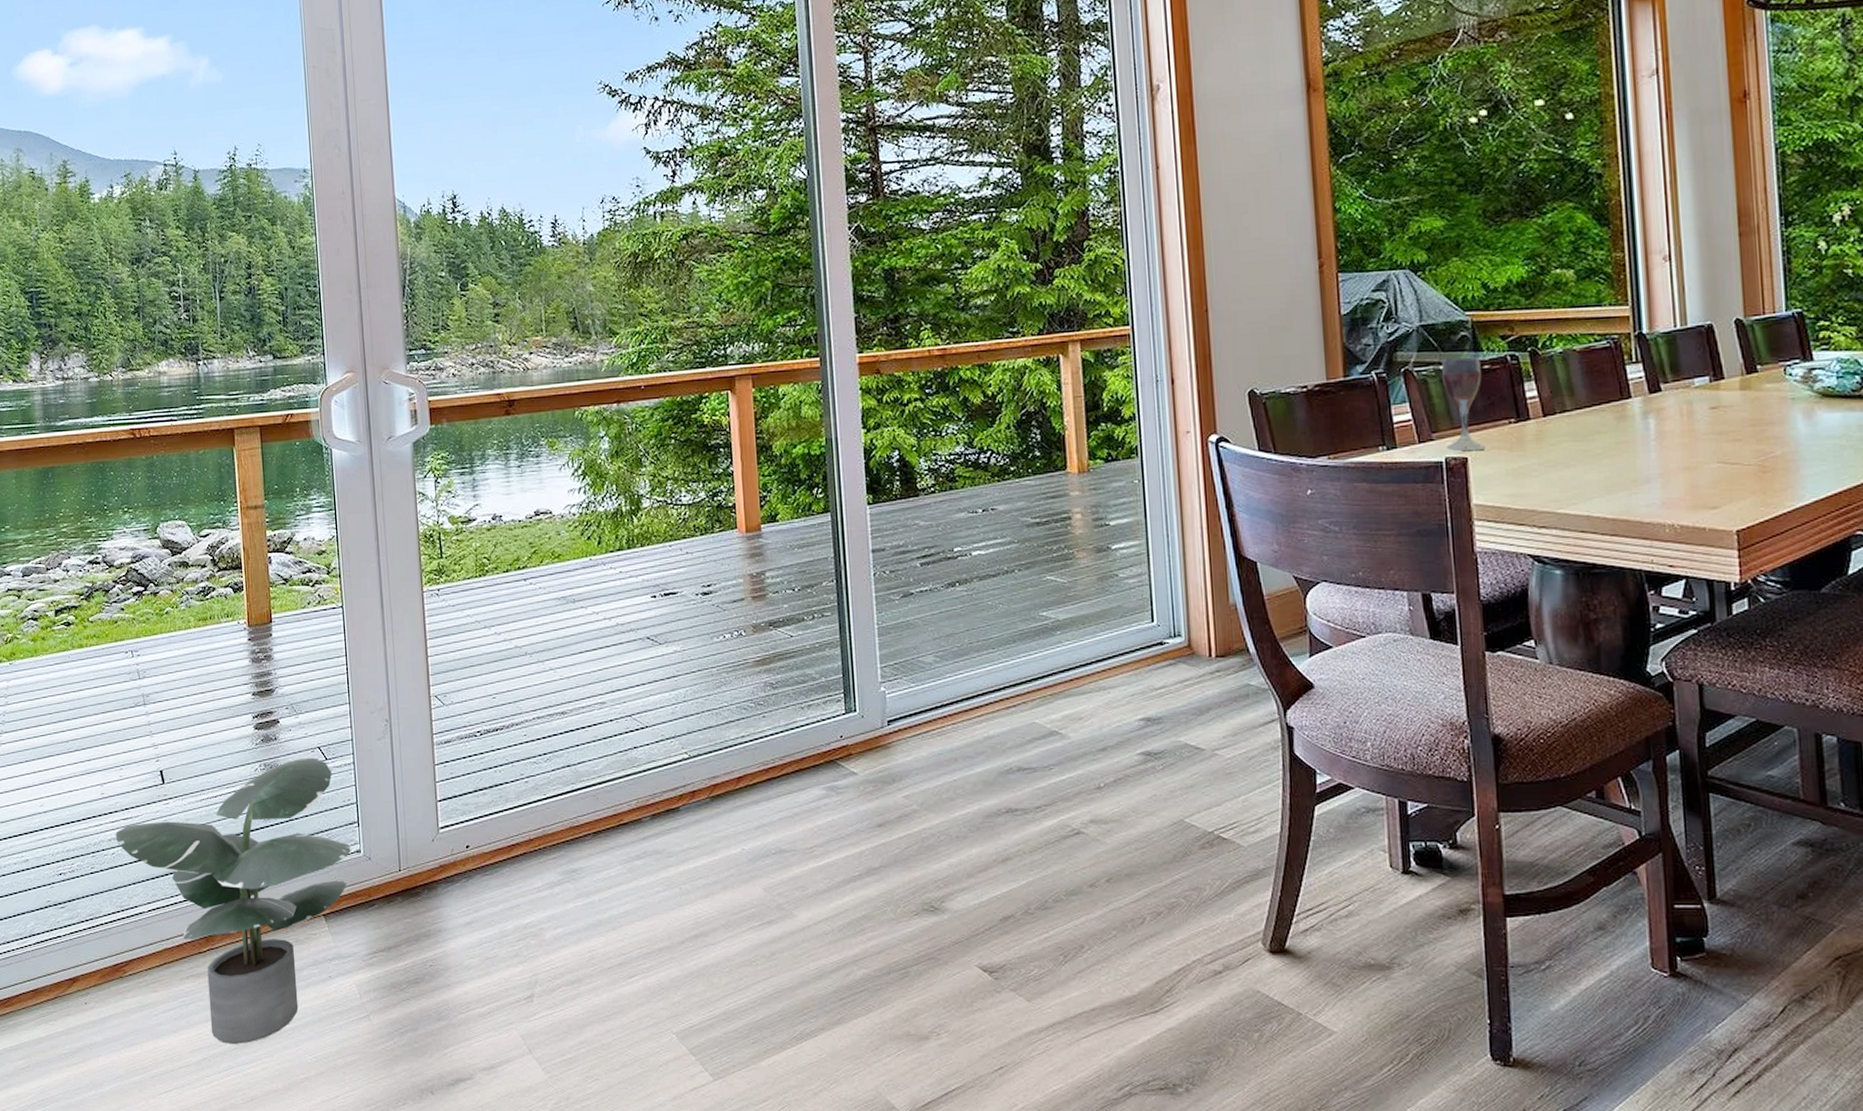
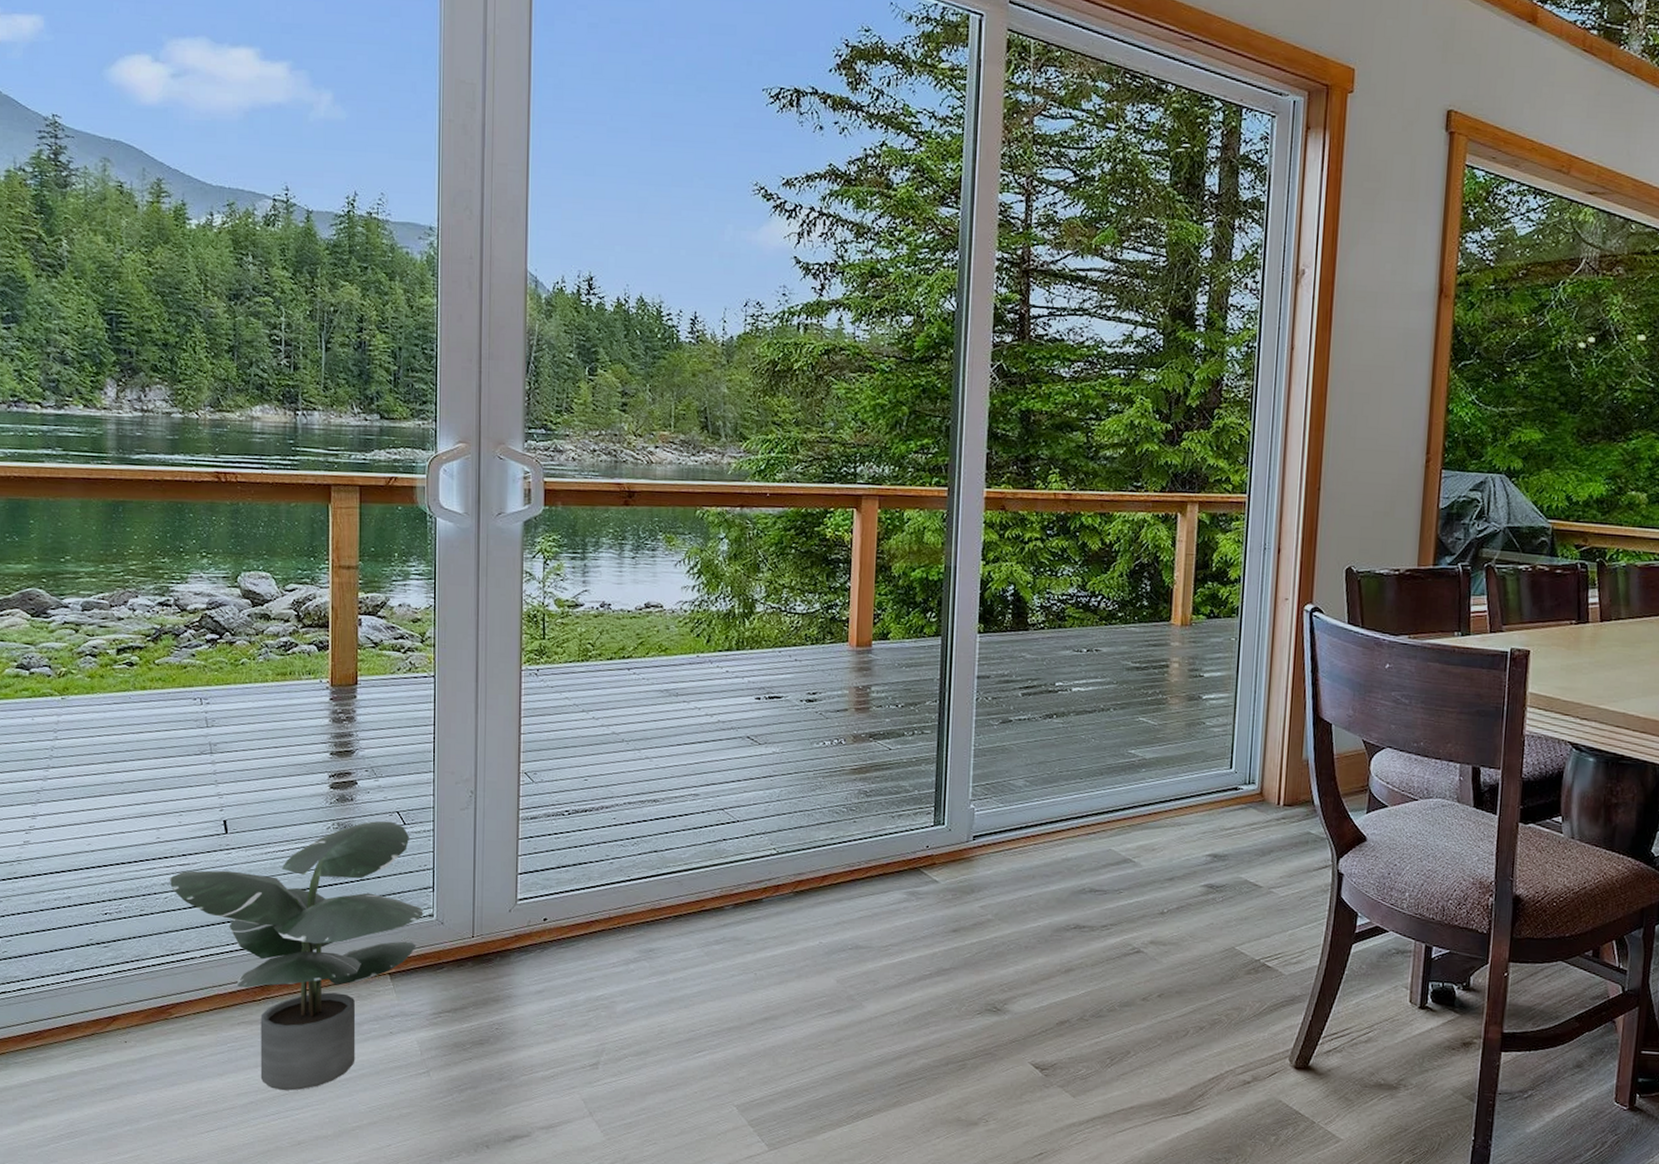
cup: present [1442,357,1484,452] -> none [1514,559,1554,646]

